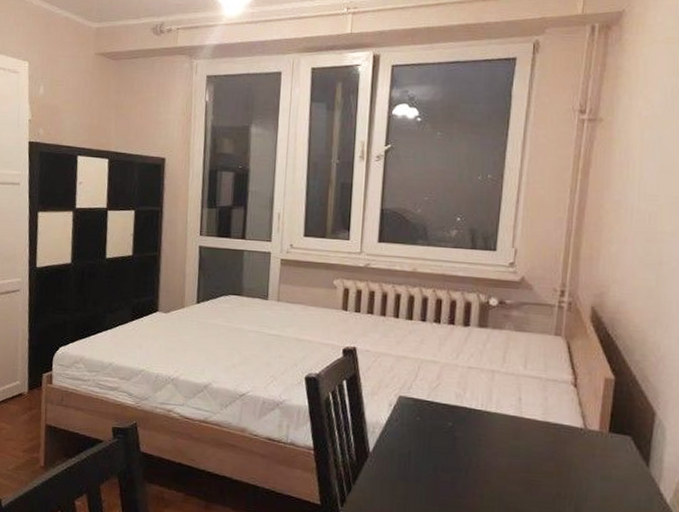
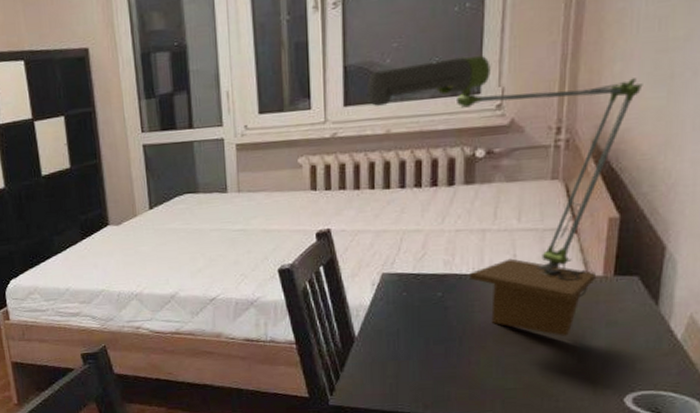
desk lamp: none [398,217,636,483] -> present [366,55,643,336]

